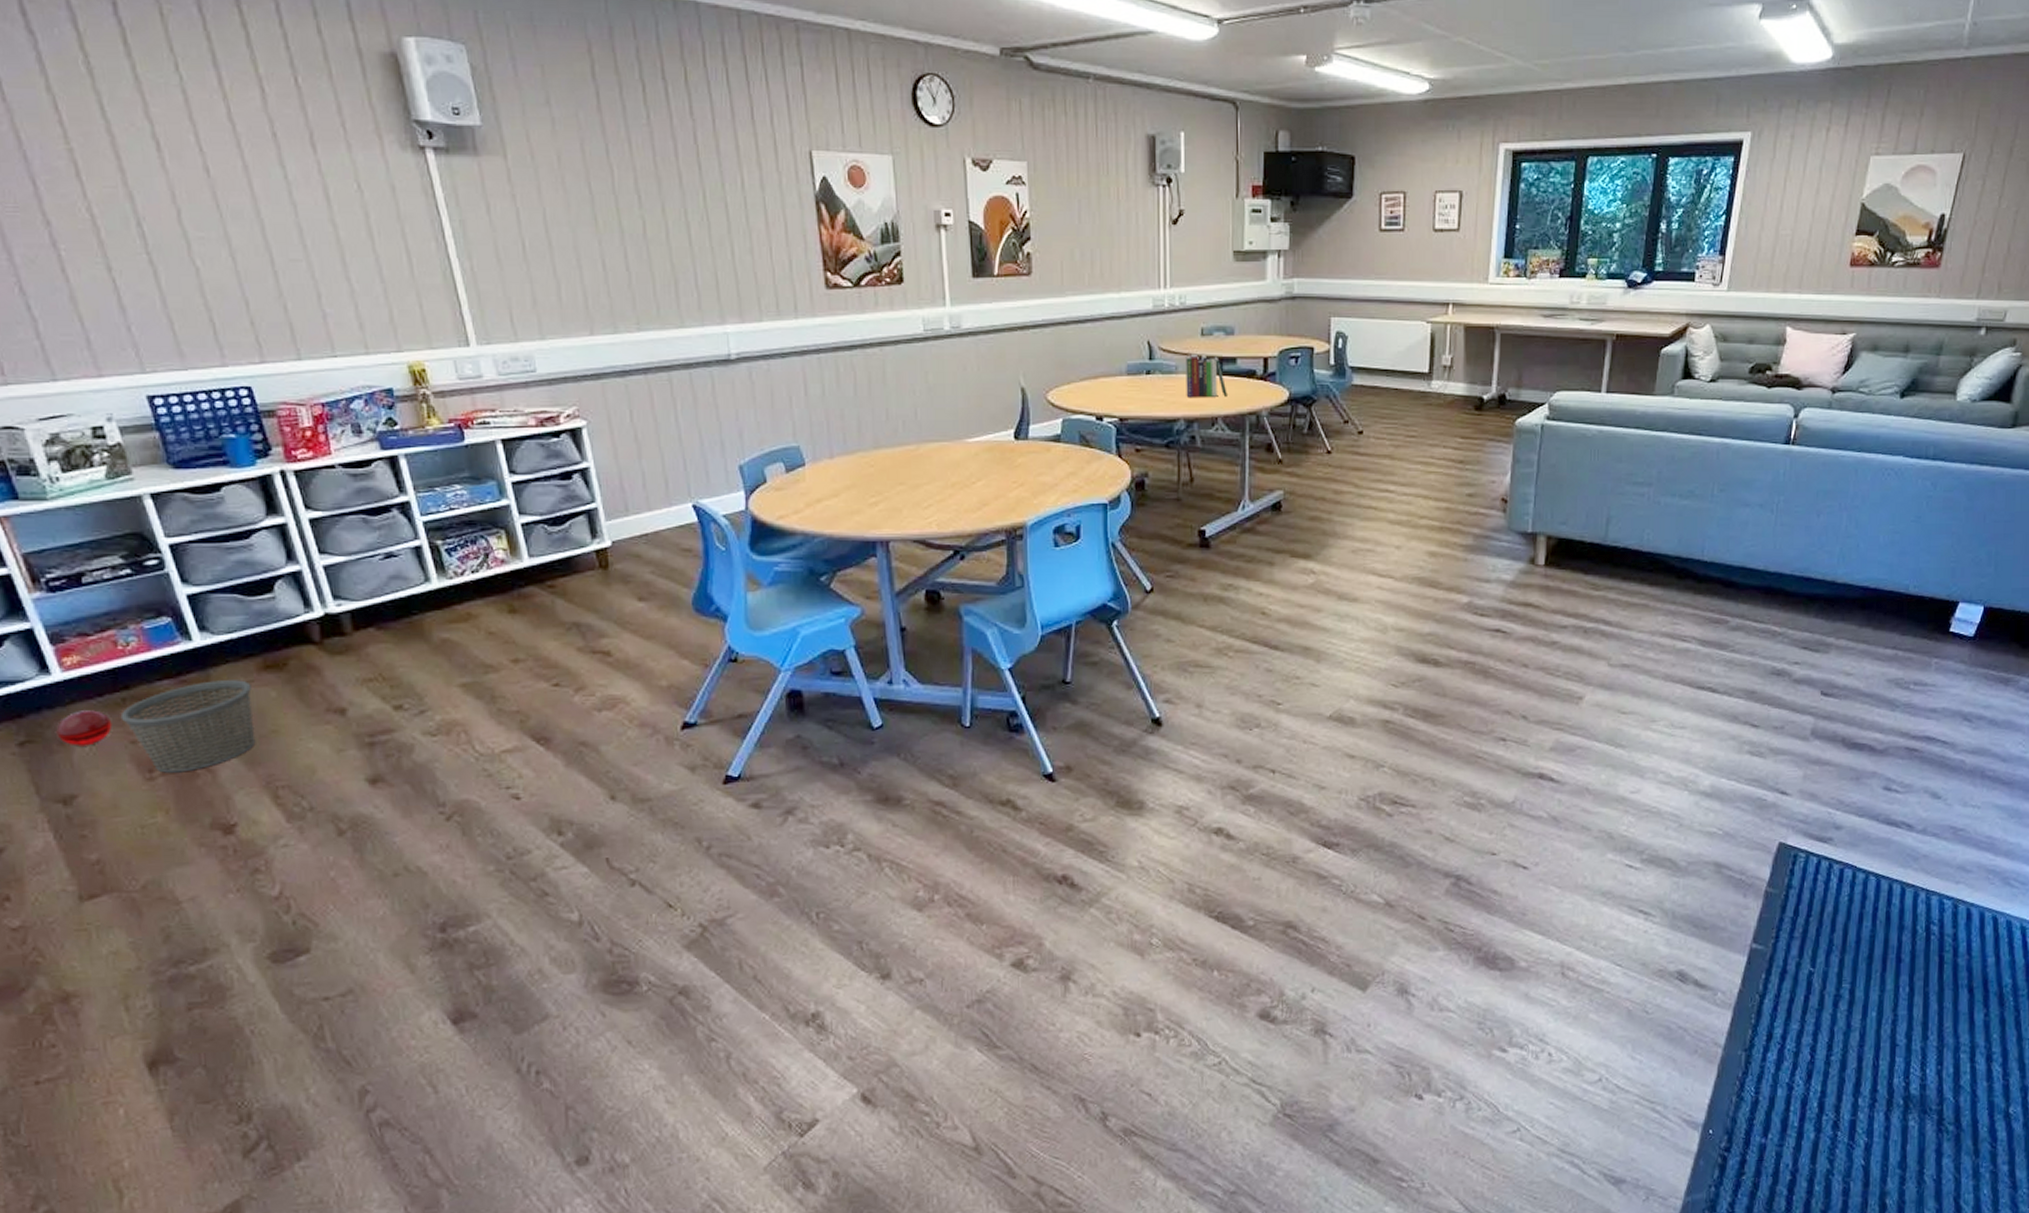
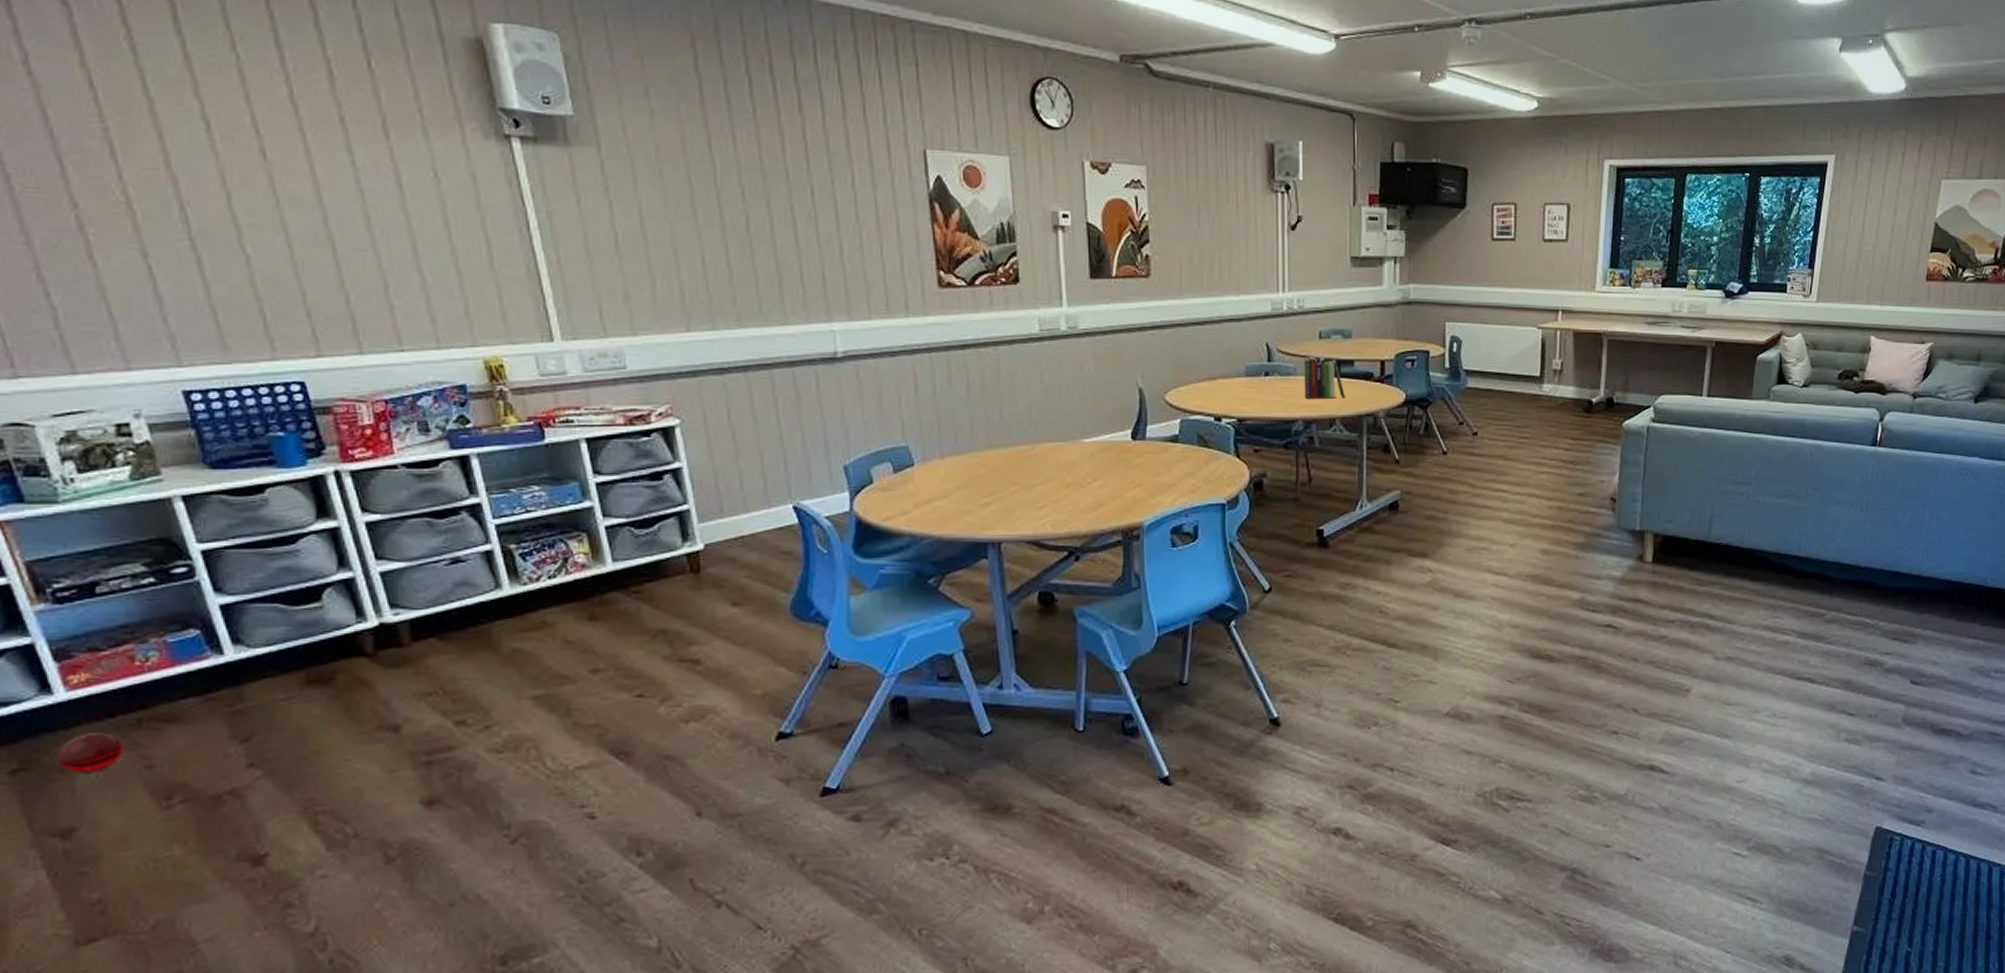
basket: present [120,680,256,773] -> none [134,696,294,800]

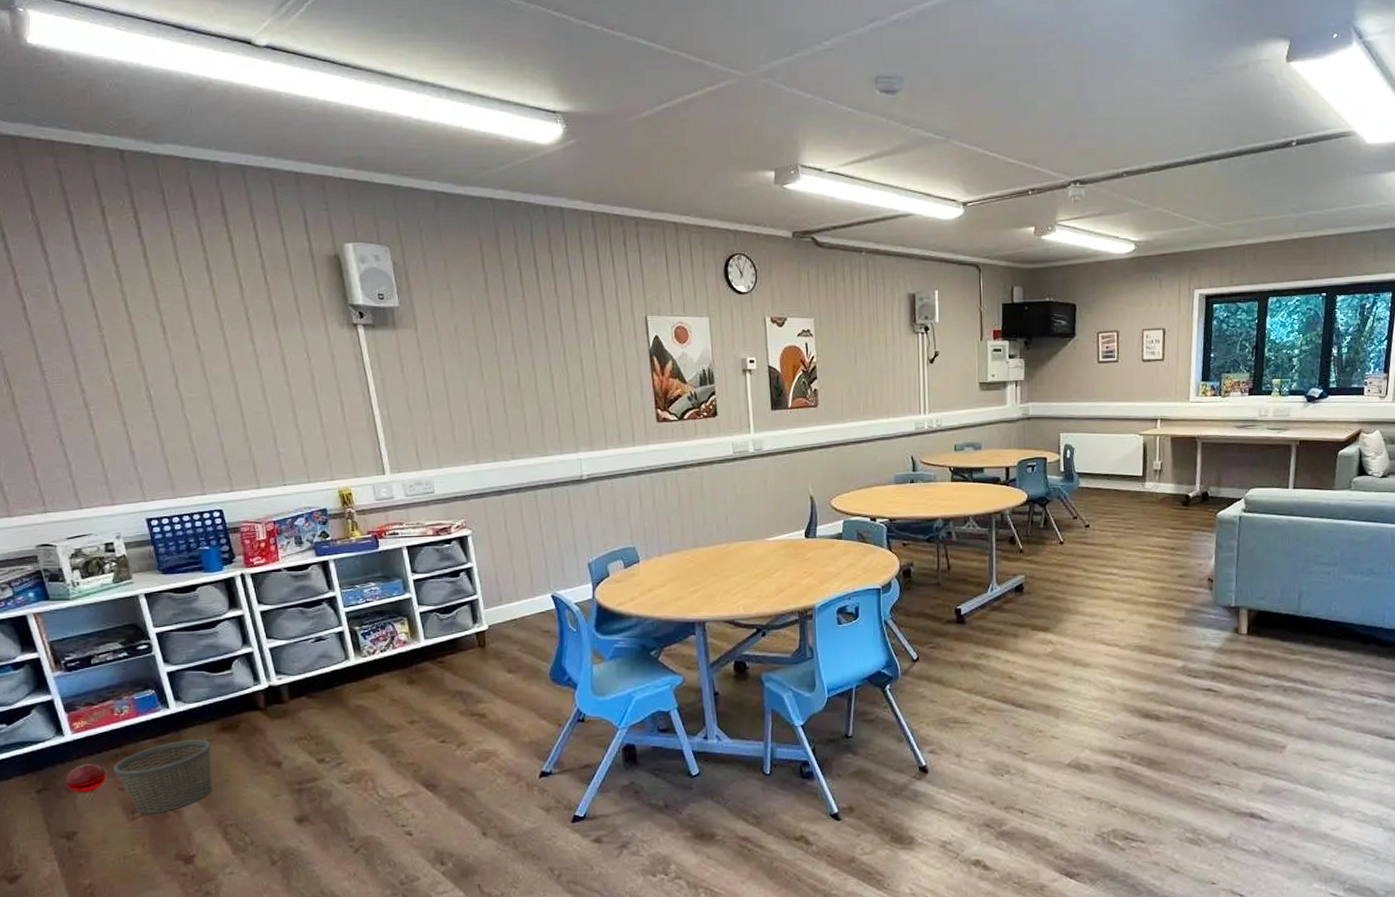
basket: none [134,696,294,800] -> present [113,739,213,814]
books: present [1304,356,1345,398] -> none [942,465,977,501]

